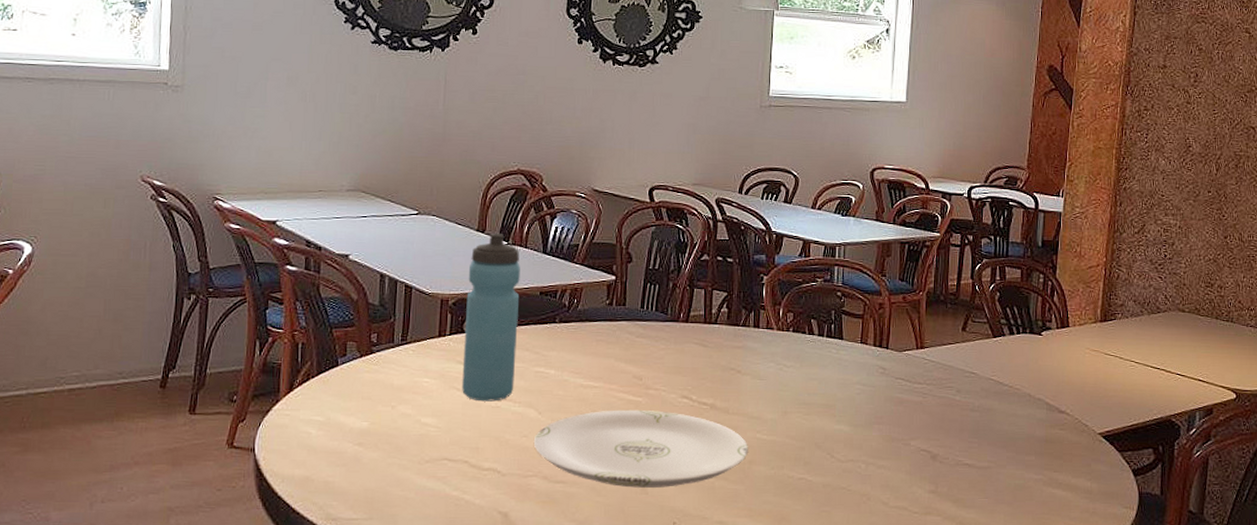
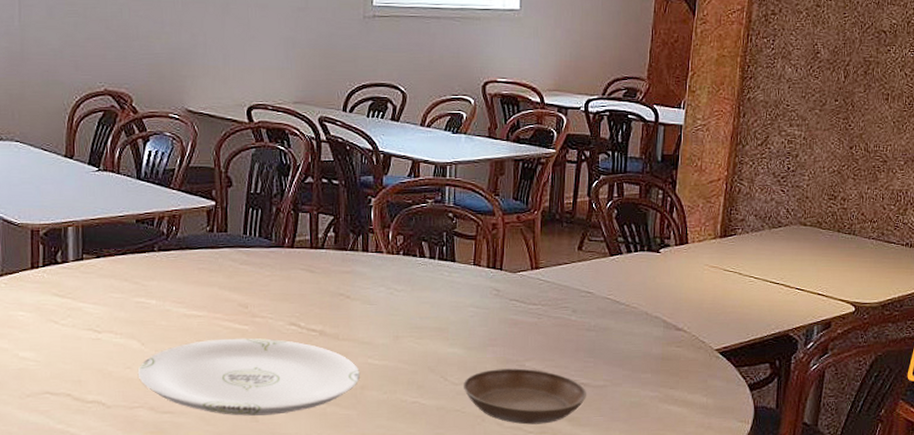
water bottle: present [462,233,520,402] -> none [58,158,115,334]
saucer: none [849,447,972,505] -> present [462,368,587,425]

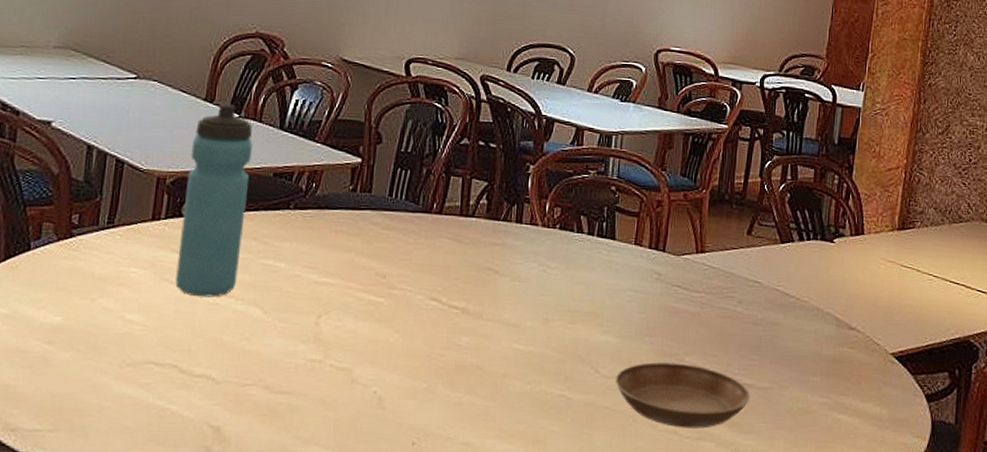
water bottle: none [58,158,115,334] -> present [175,103,253,297]
plate: present [137,338,360,416] -> none [255,311,503,402]

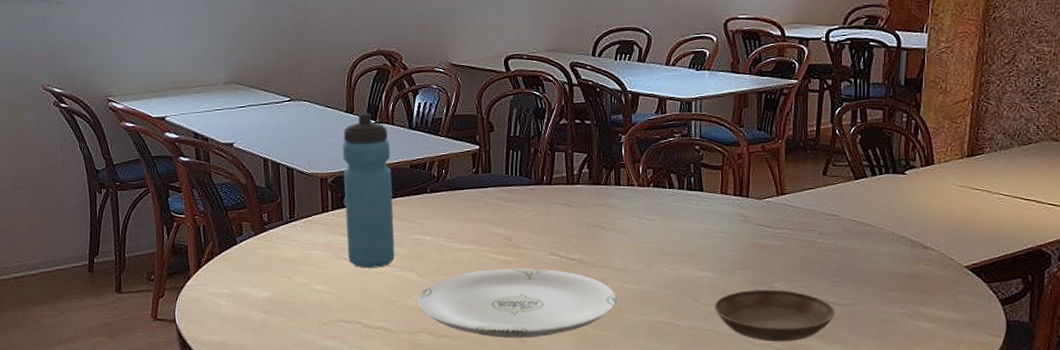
plate: none [255,311,503,402] -> present [417,268,617,339]

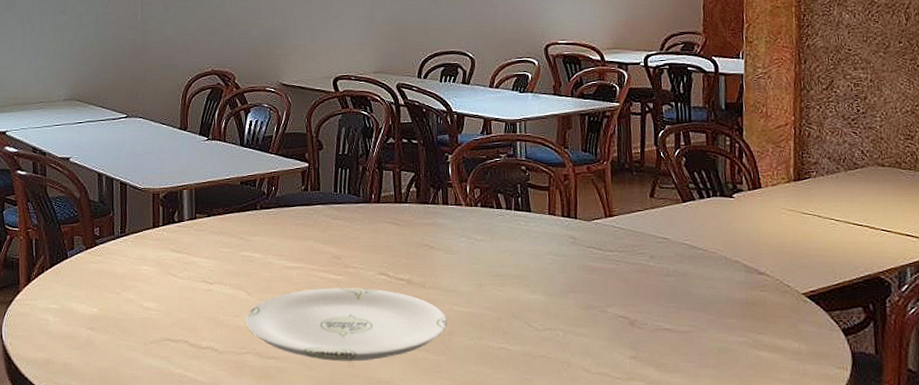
water bottle: present [342,112,395,269] -> none [175,129,224,286]
saucer: present [714,289,836,342] -> none [546,314,673,371]

